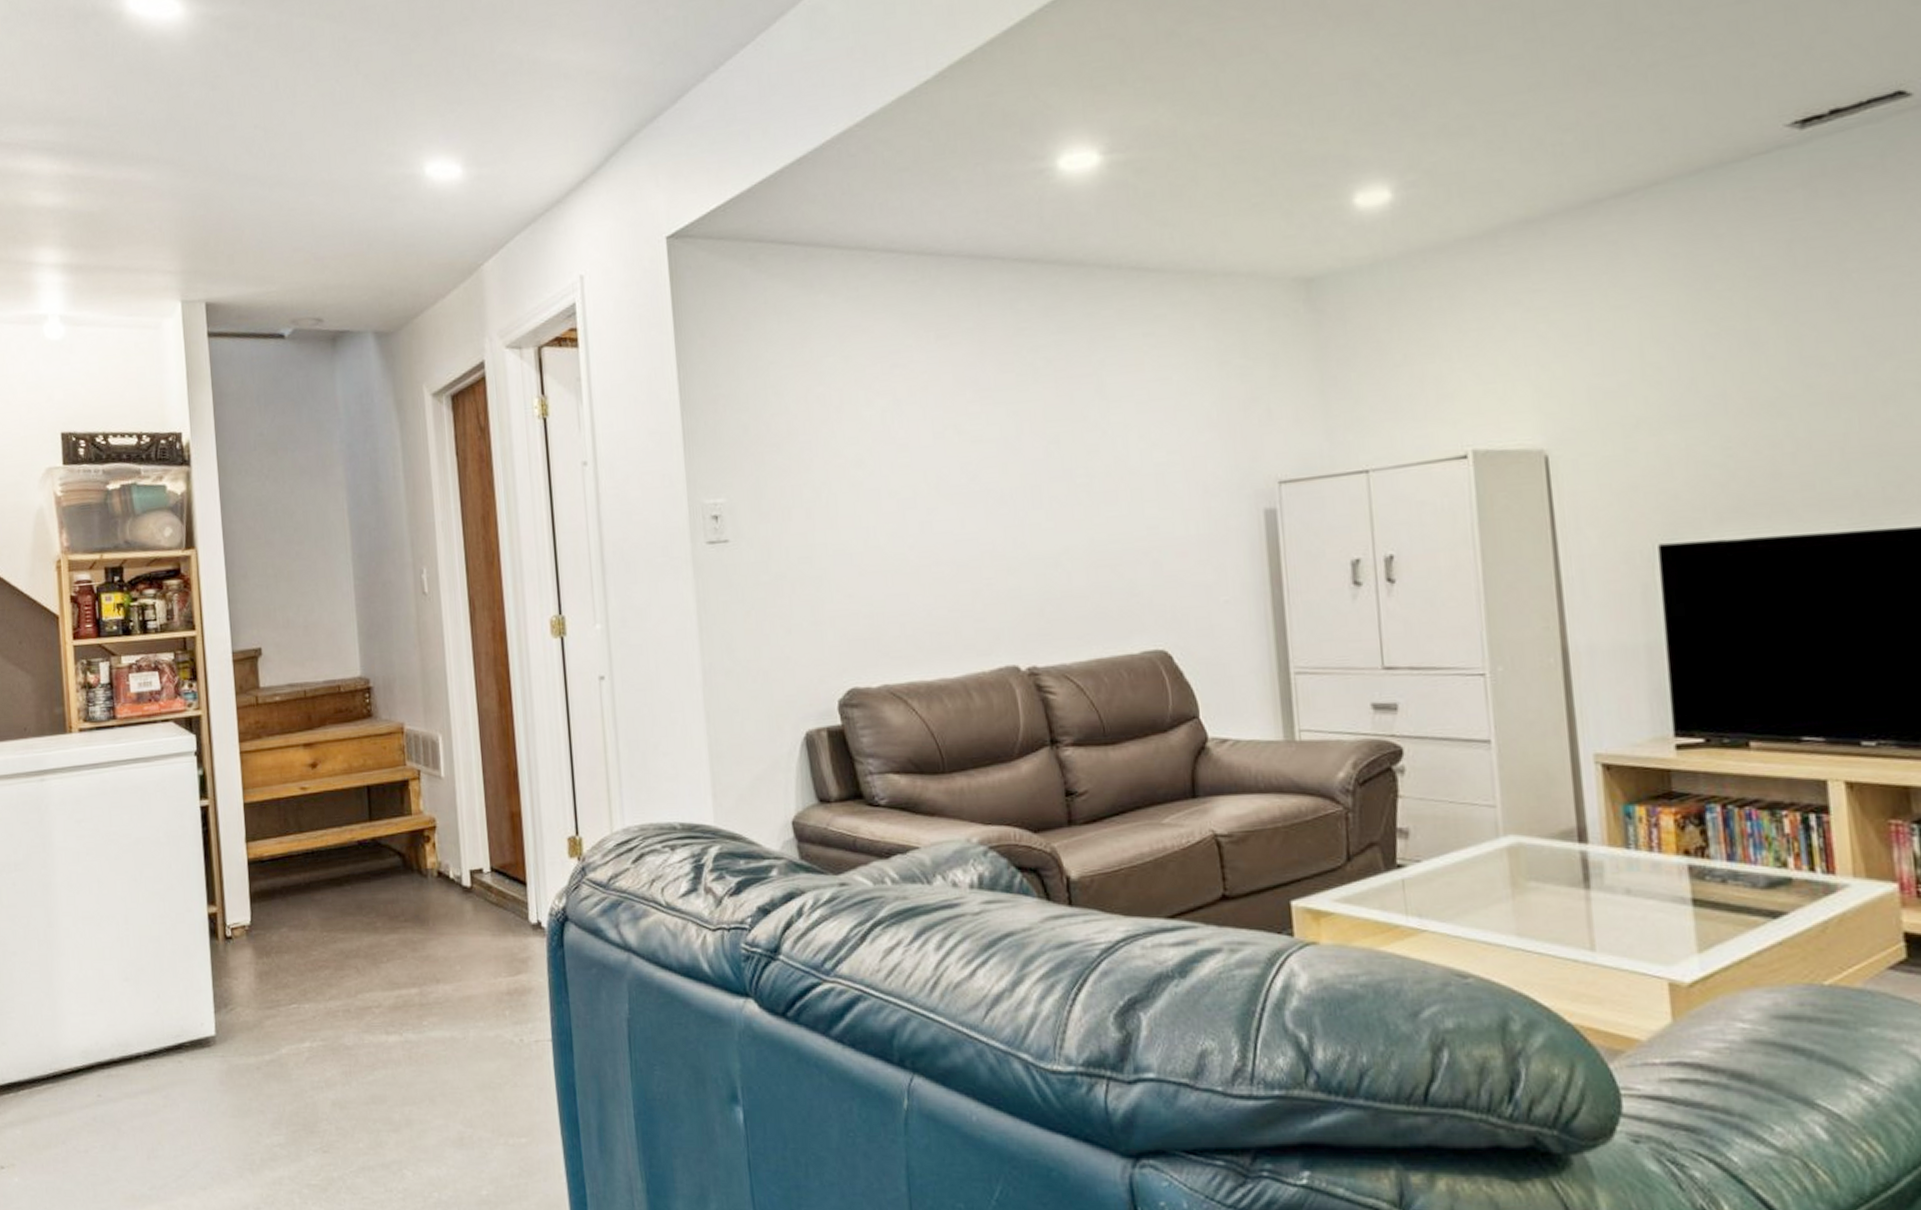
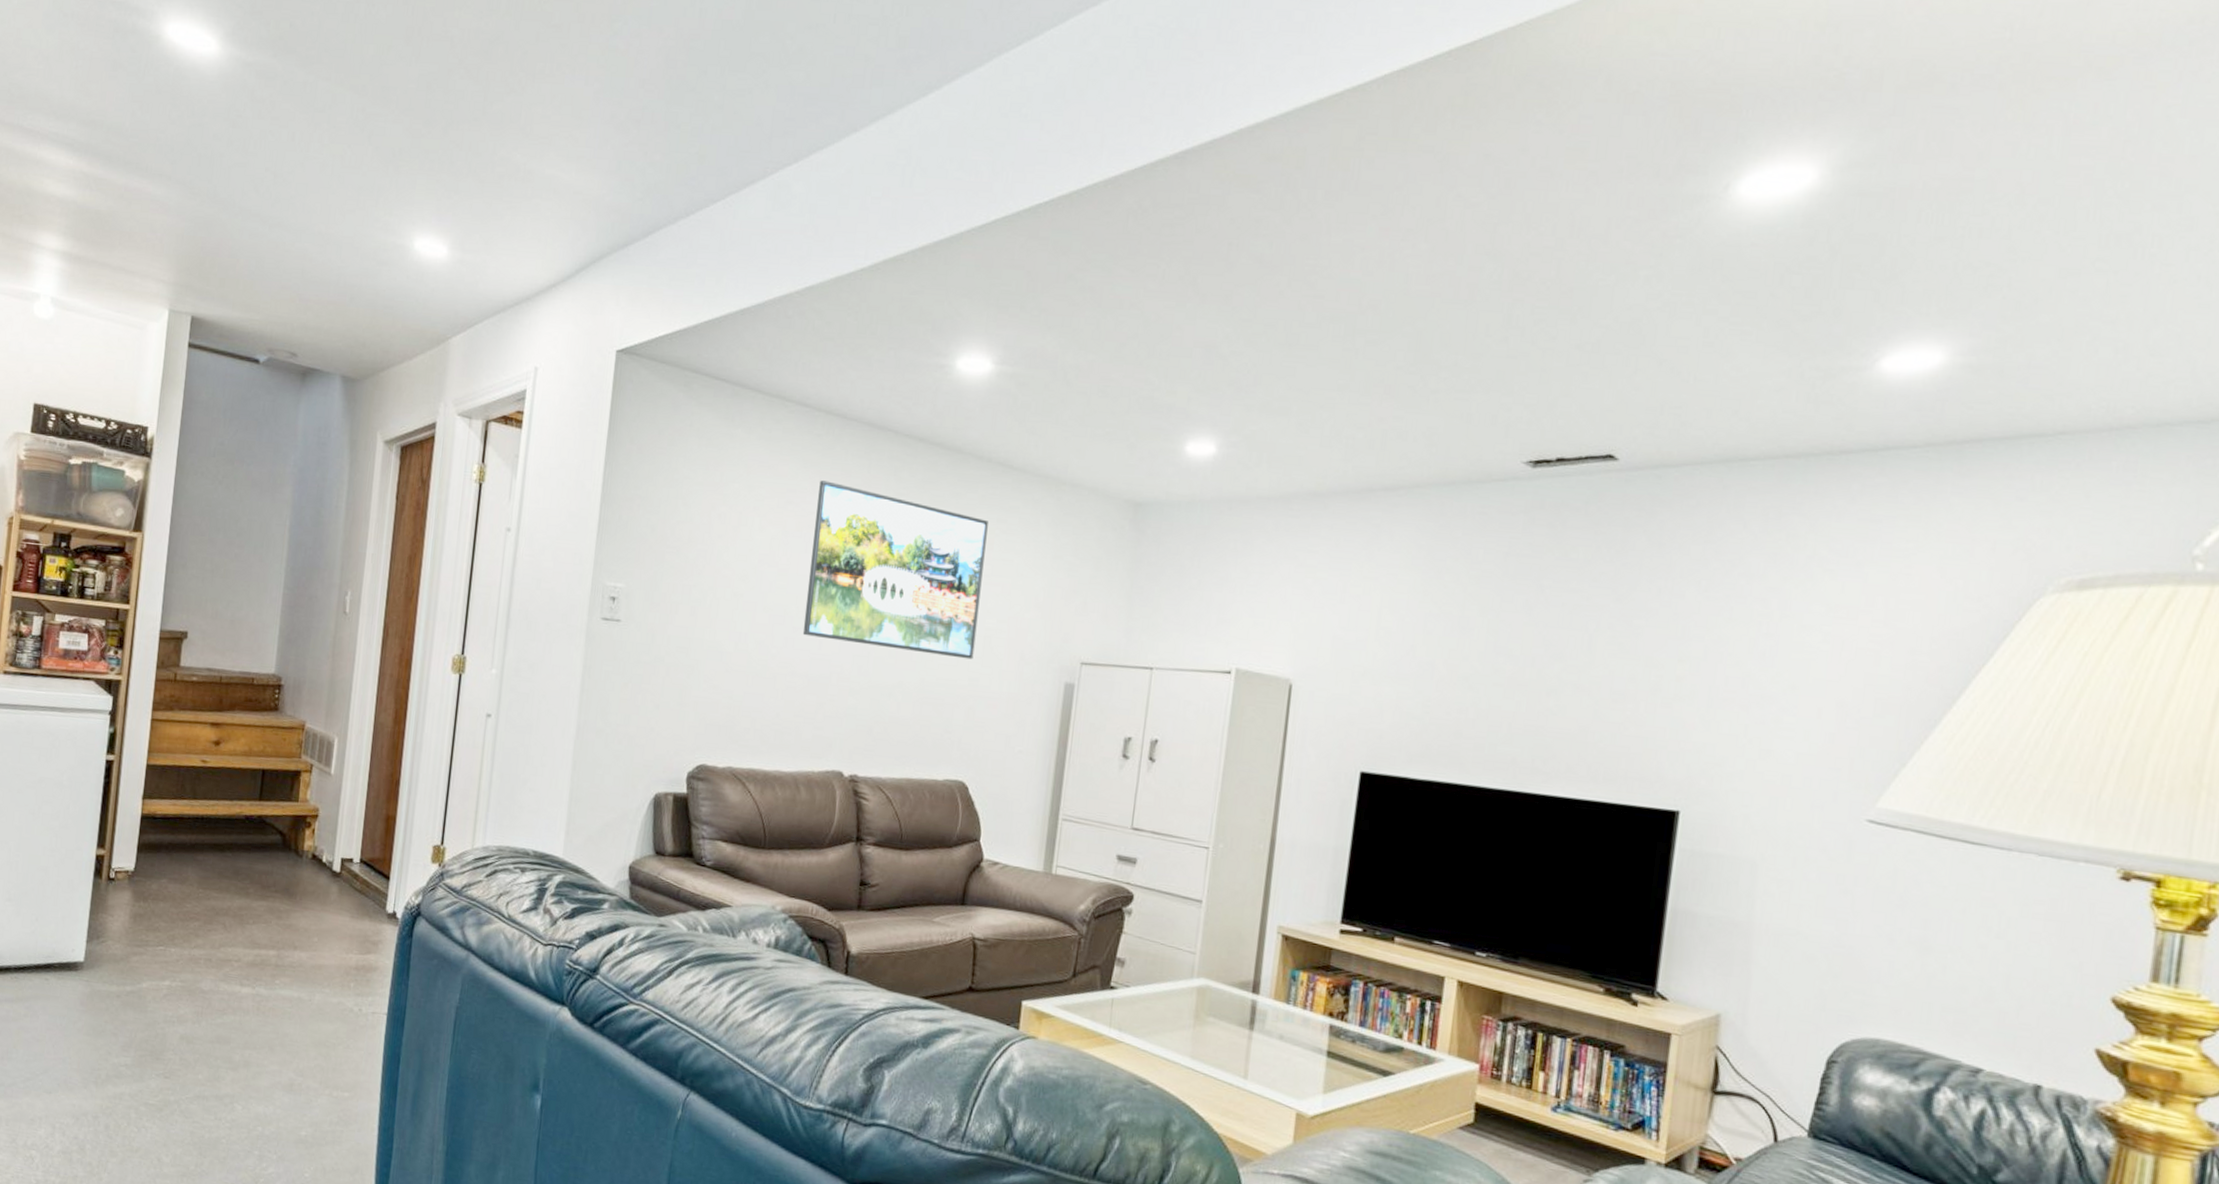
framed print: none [925,331,1147,516] -> present [802,480,988,660]

